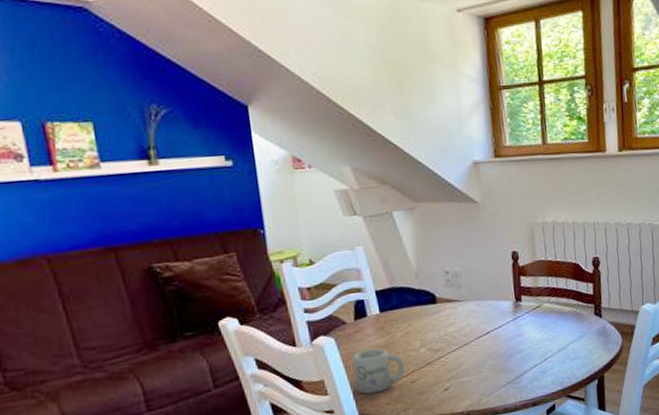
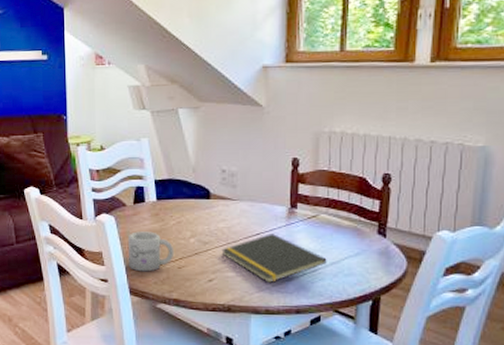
notepad: none [454,330,555,382] -> present [221,234,327,284]

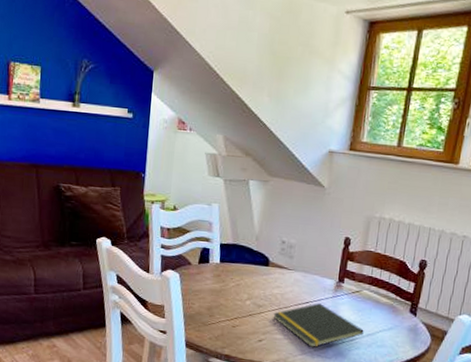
mug: present [128,231,174,272] -> none [187,289,231,328]

